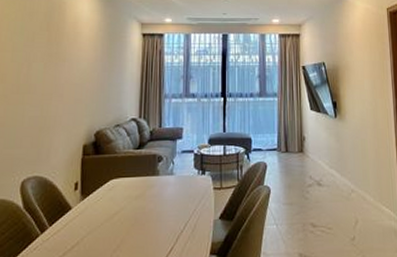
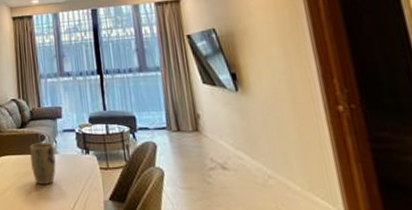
plant pot: none [145,164,171,207] -> present [30,142,56,184]

